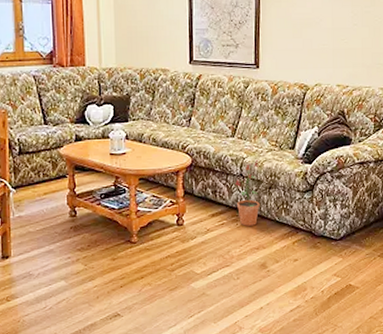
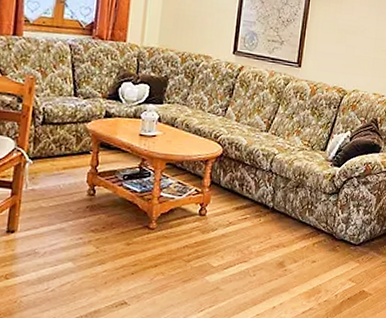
potted plant: present [235,159,260,226] -> none [262,157,290,223]

